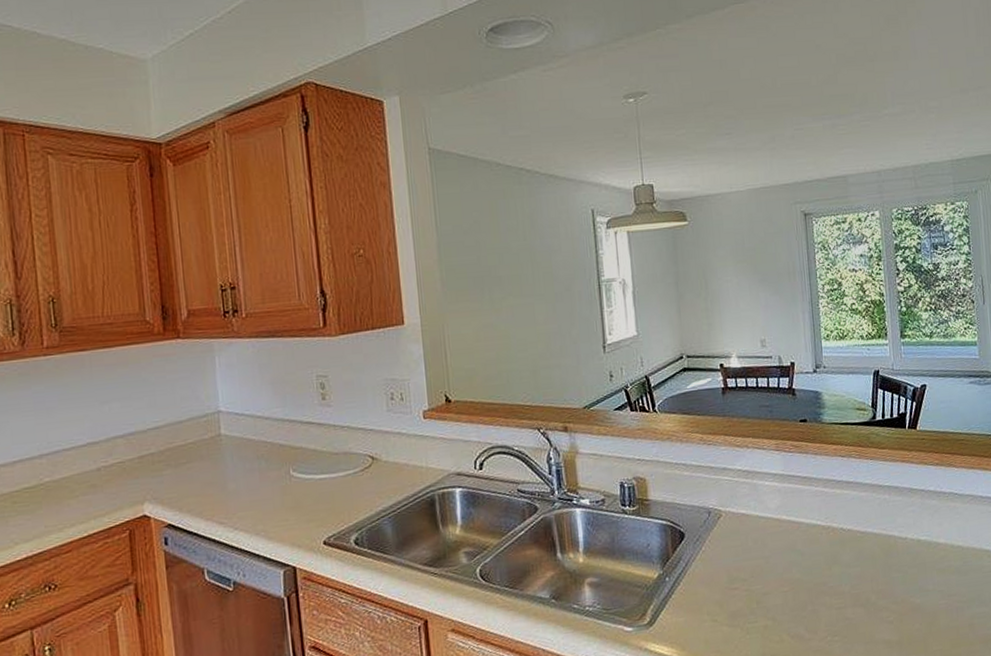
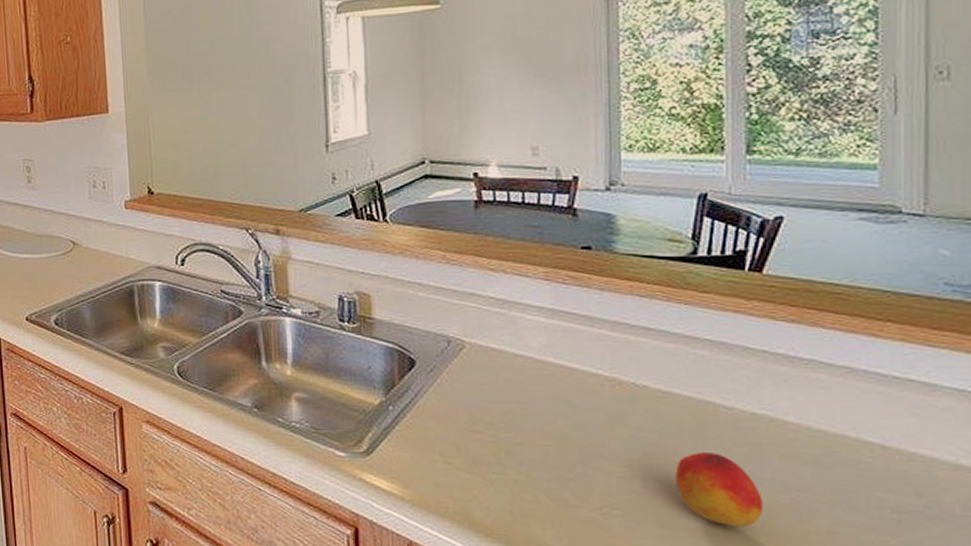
peach: none [873,576,930,634] -> present [675,452,764,527]

